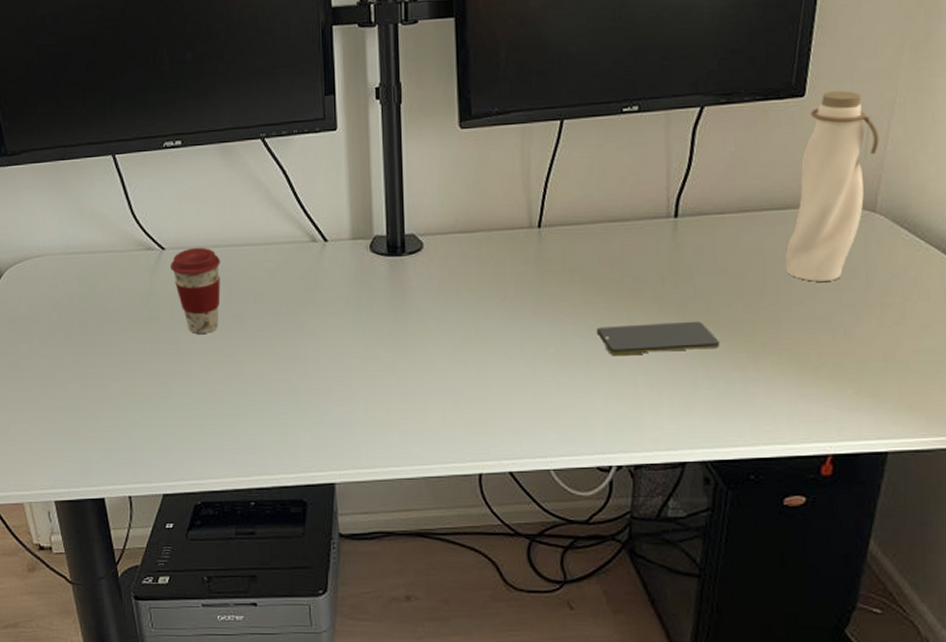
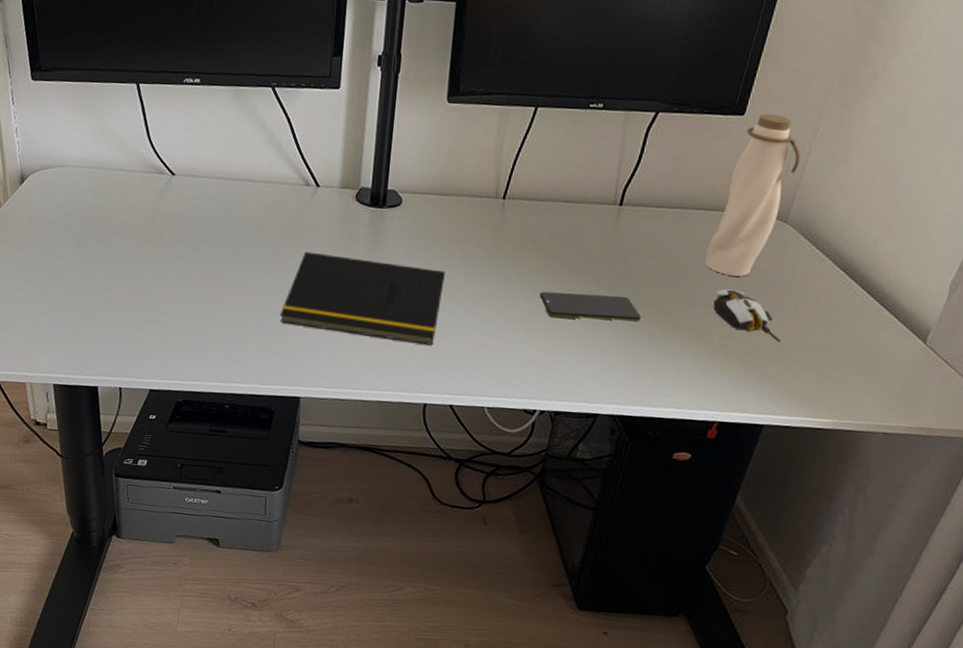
coffee cup: present [169,247,221,334] -> none [177,176,224,254]
notepad: none [301,315,484,405] -> present [280,251,445,345]
computer mouse: none [803,297,892,353] -> present [713,289,781,343]

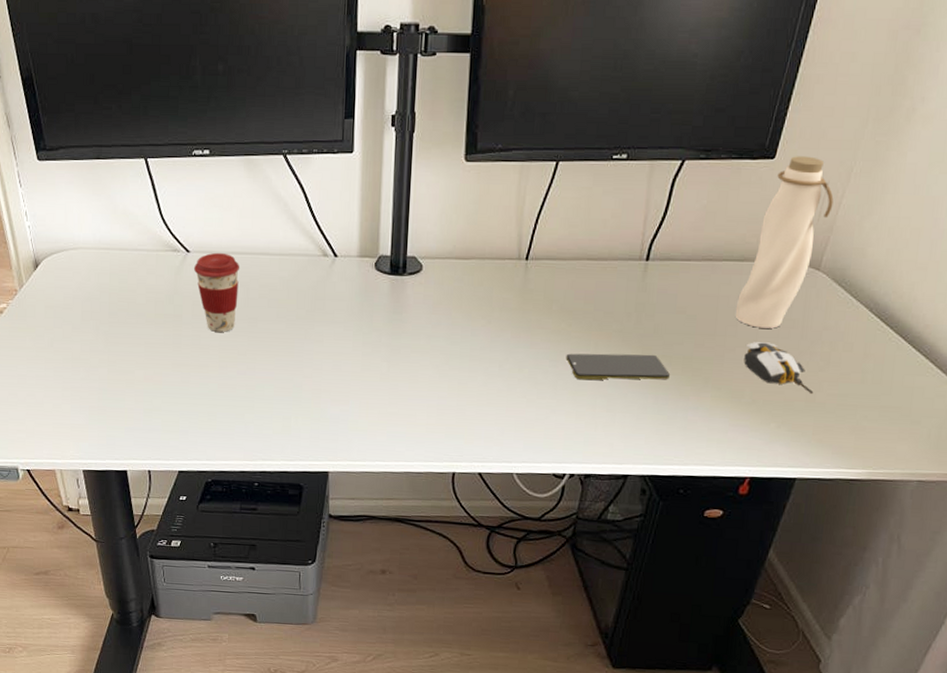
coffee cup: none [177,176,224,254] -> present [193,252,240,332]
notepad: present [280,251,445,345] -> none [304,324,469,414]

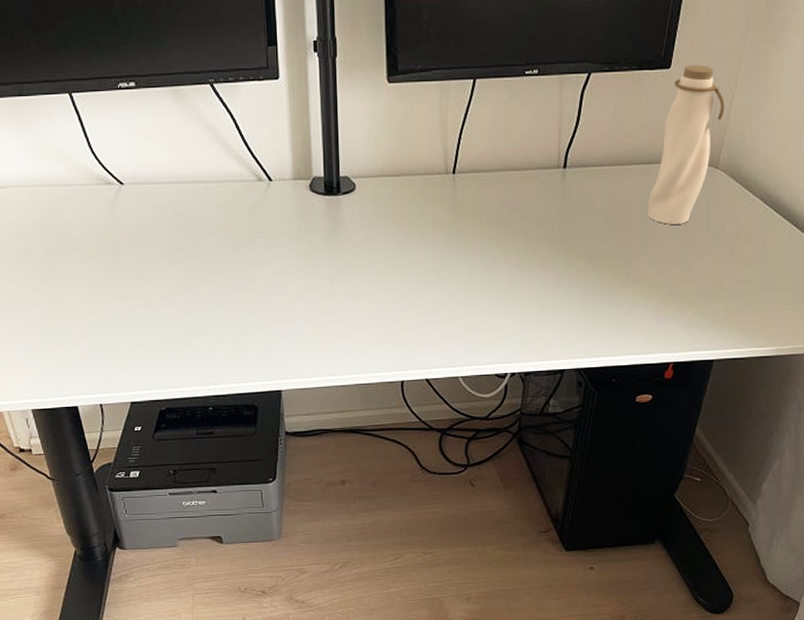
coffee cup: present [193,252,240,332] -> none [128,183,177,262]
smartphone: present [566,353,670,380] -> none [498,255,594,284]
computer mouse: present [744,342,814,395] -> none [659,237,722,282]

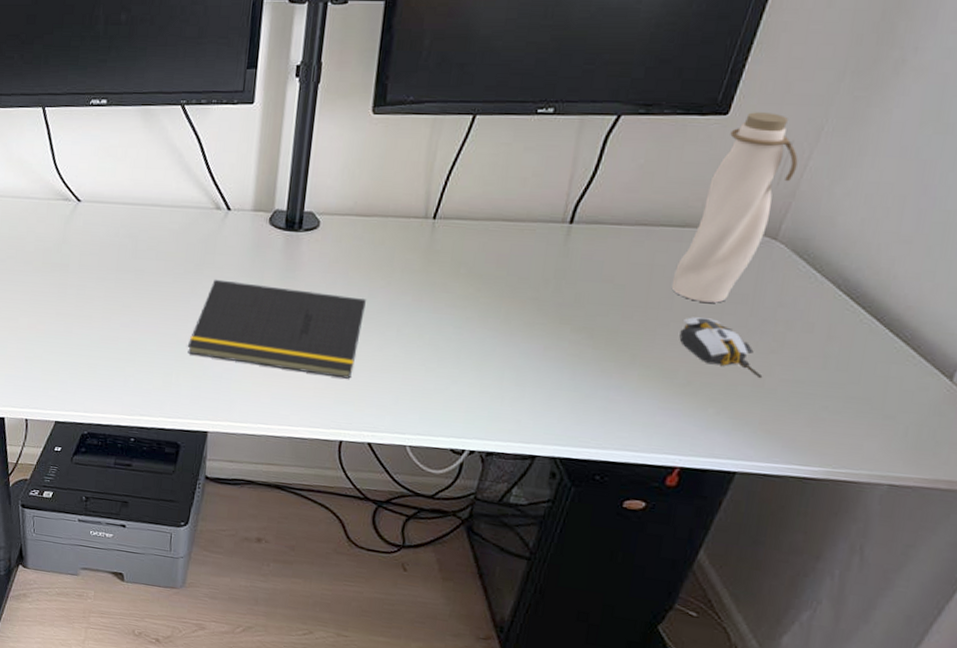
notepad: none [251,247,406,325] -> present [187,279,366,379]
computer mouse: none [659,237,722,282] -> present [679,317,763,379]

